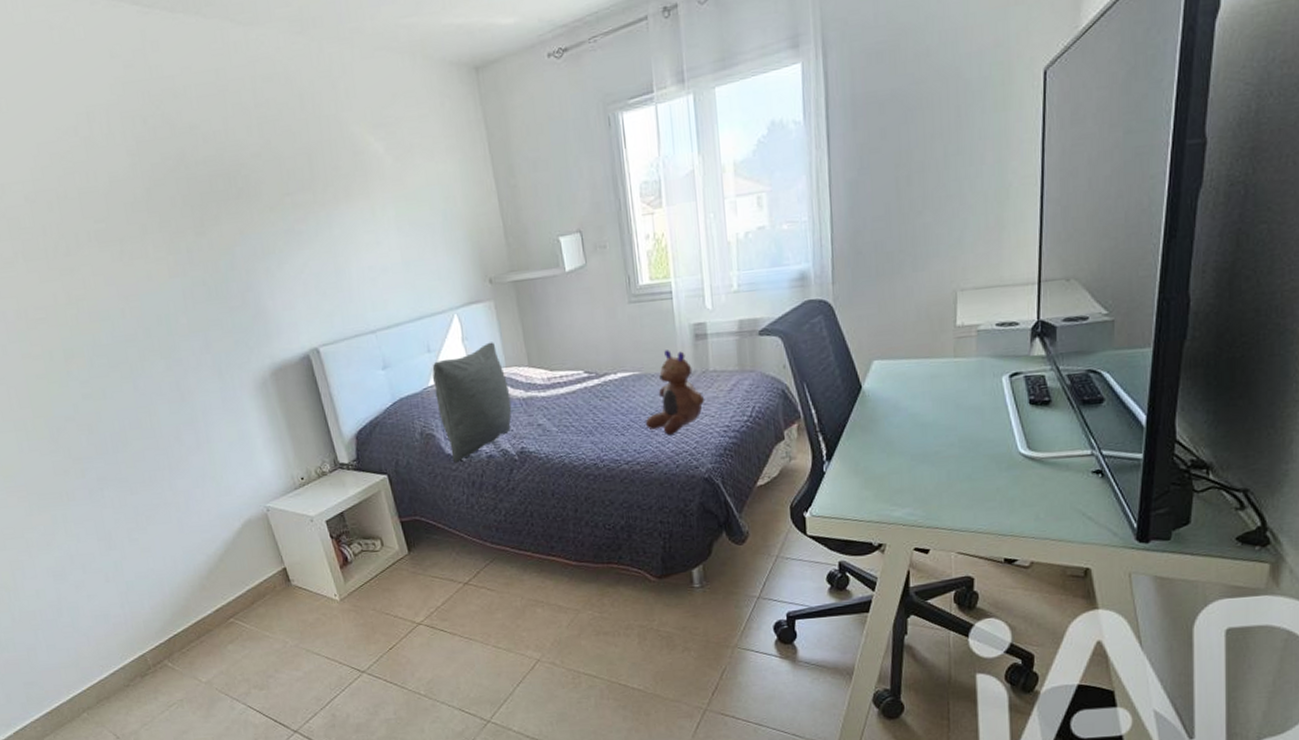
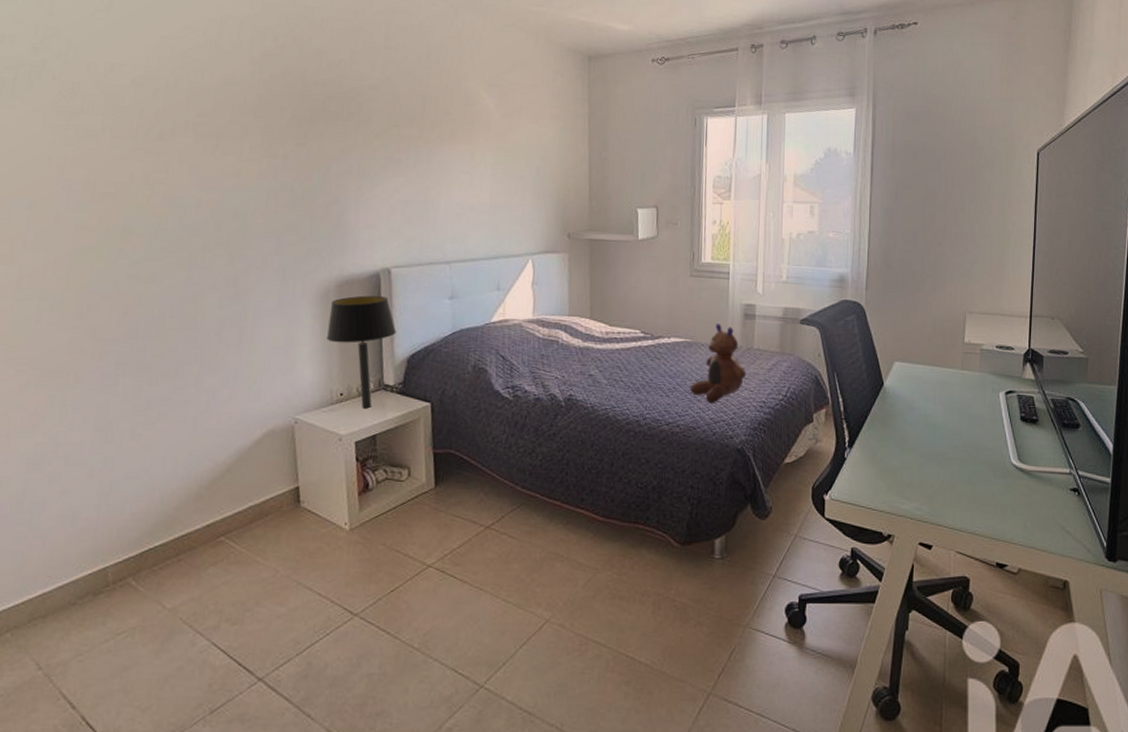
table lamp: none [270,377,339,489] -> present [326,295,397,409]
pillow: present [432,342,512,464] -> none [496,290,568,401]

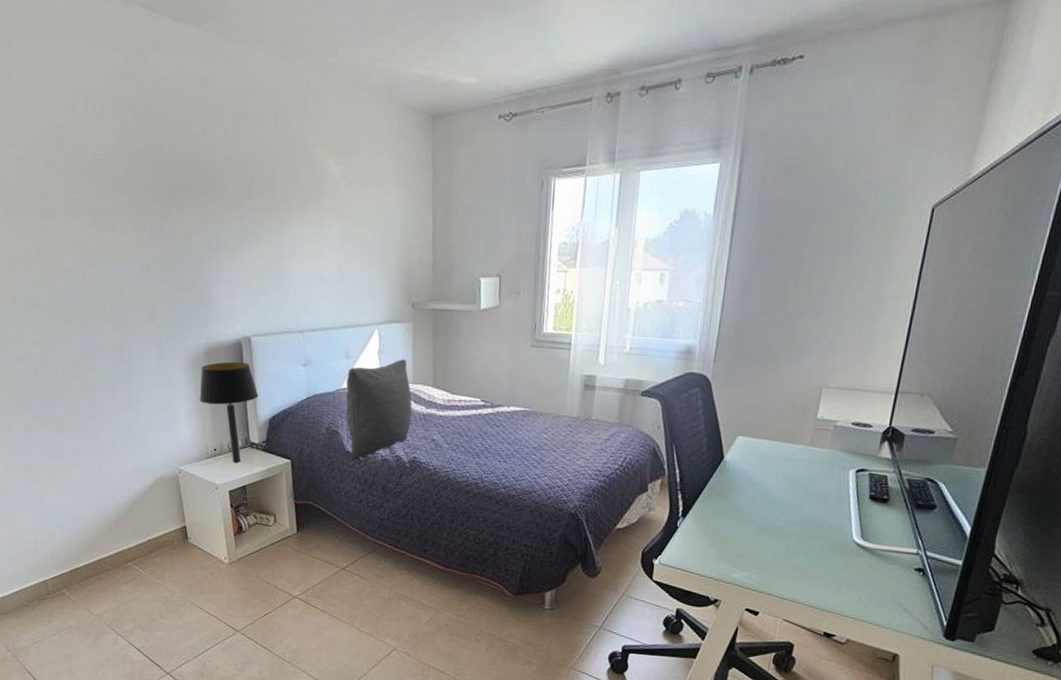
pillow: none [496,290,568,401] -> present [346,359,412,461]
toy: present [689,323,747,403] -> none [526,394,584,469]

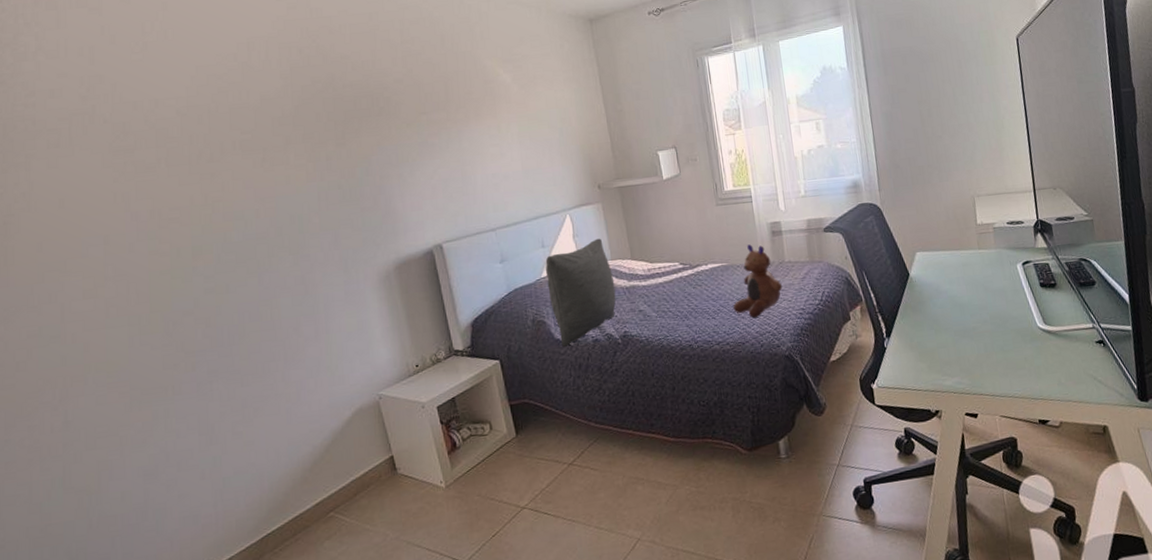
table lamp: present [199,362,259,463] -> none [393,270,457,376]
toy: none [526,394,584,469] -> present [732,244,783,318]

